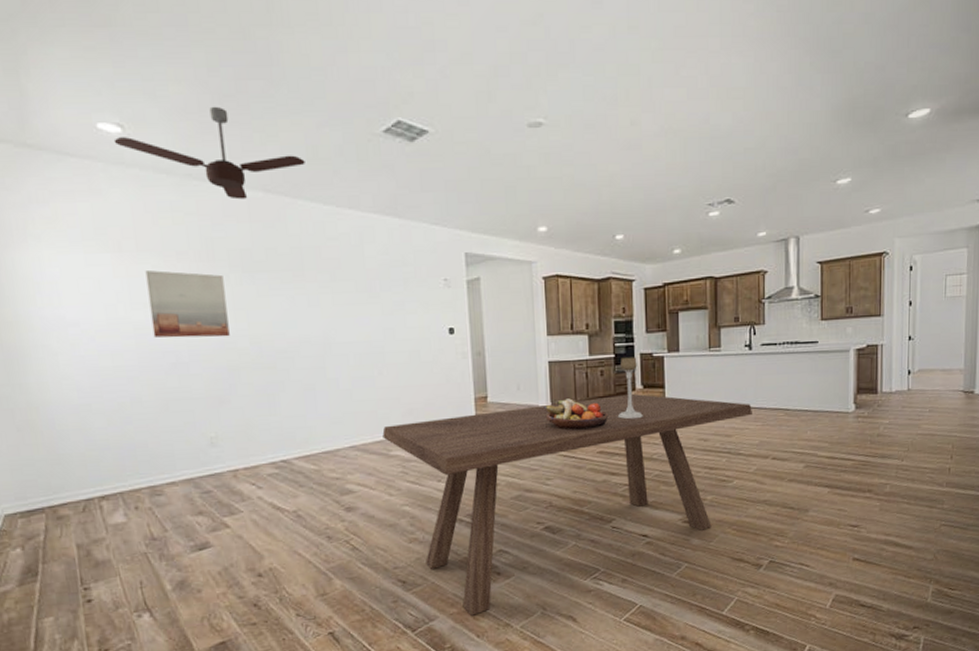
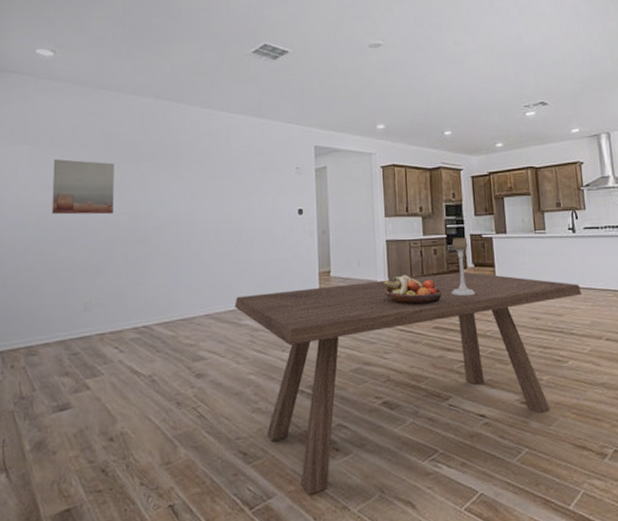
ceiling fan: present [113,106,305,200] -> none [46,36,189,104]

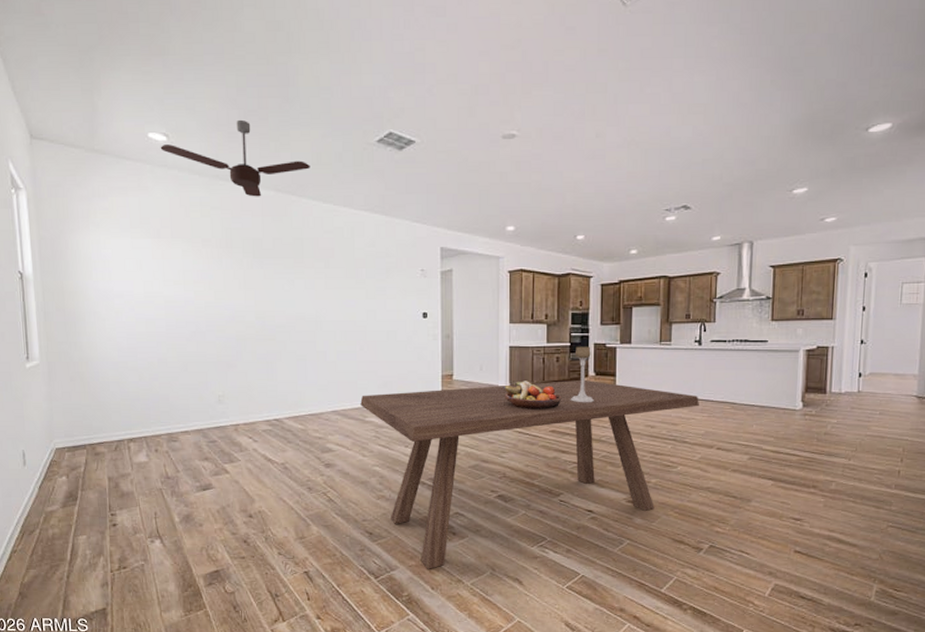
ceiling fan: none [46,36,189,104] -> present [160,119,310,197]
wall art: present [52,159,114,215] -> none [177,254,240,312]

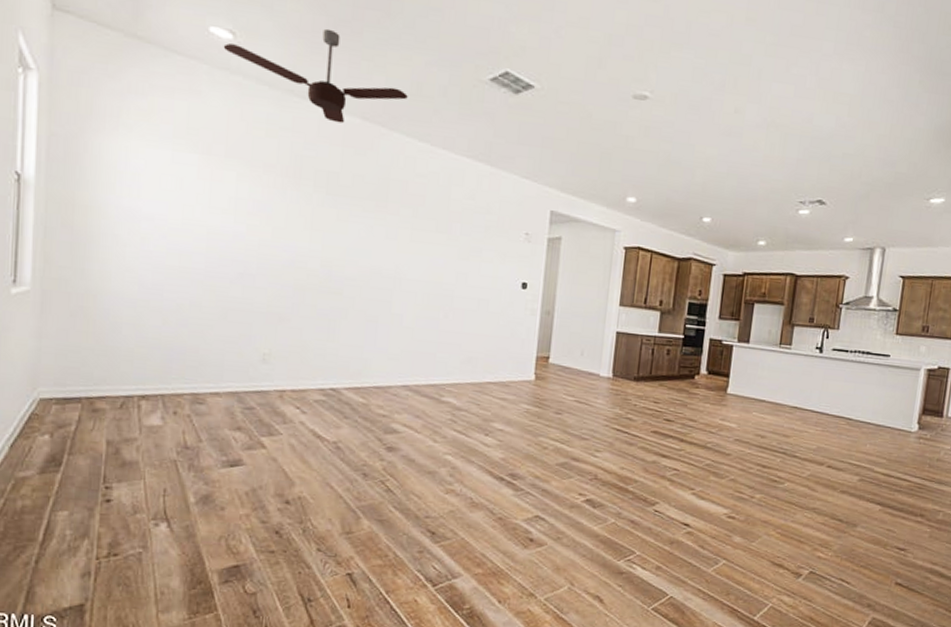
dining table: present [360,379,699,569] -> none [437,370,814,580]
fruit bowl: present [504,381,561,410] -> none [605,372,668,407]
candle holder: present [570,346,594,403] -> none [677,340,706,404]

